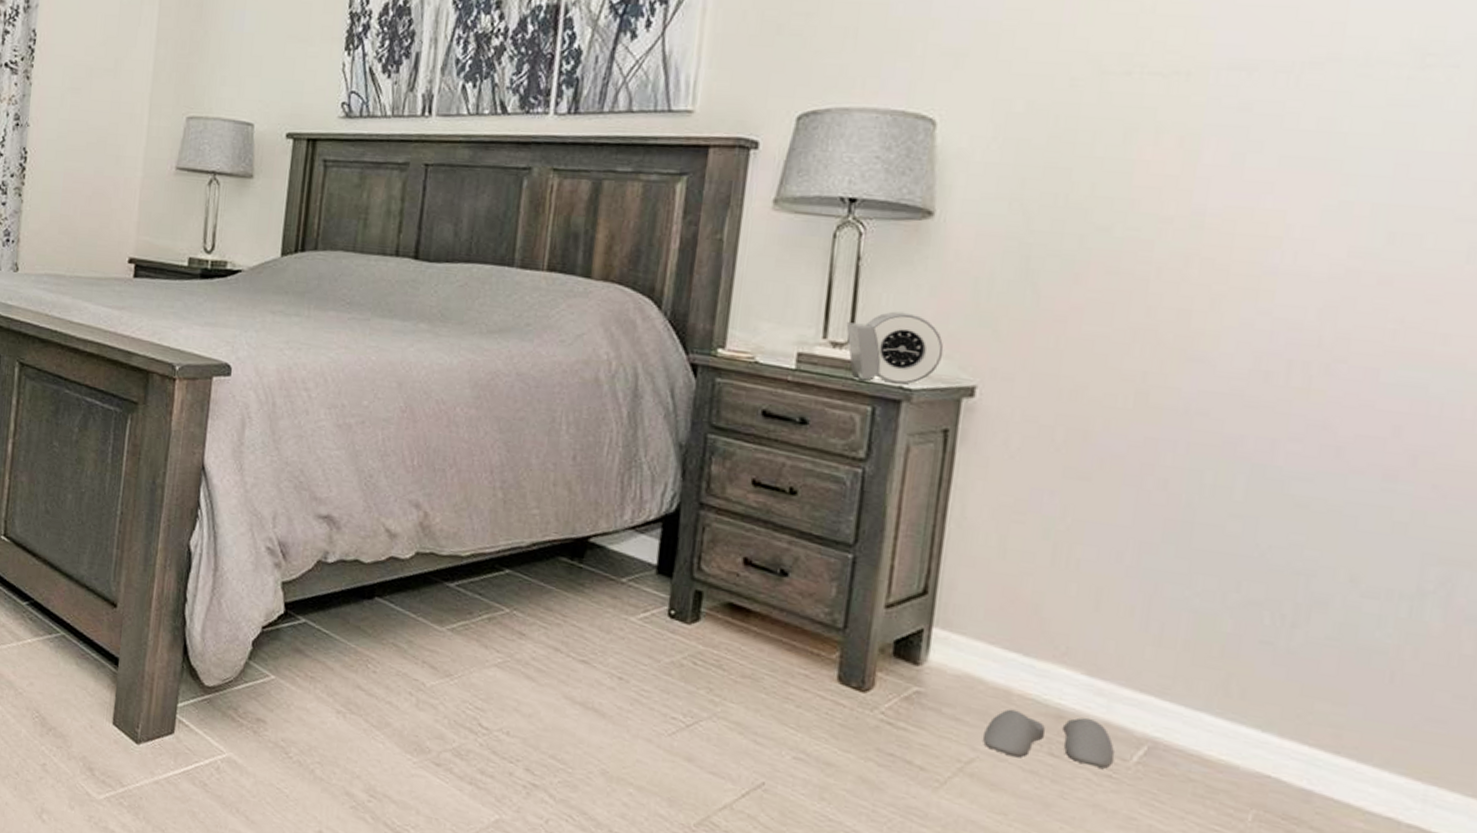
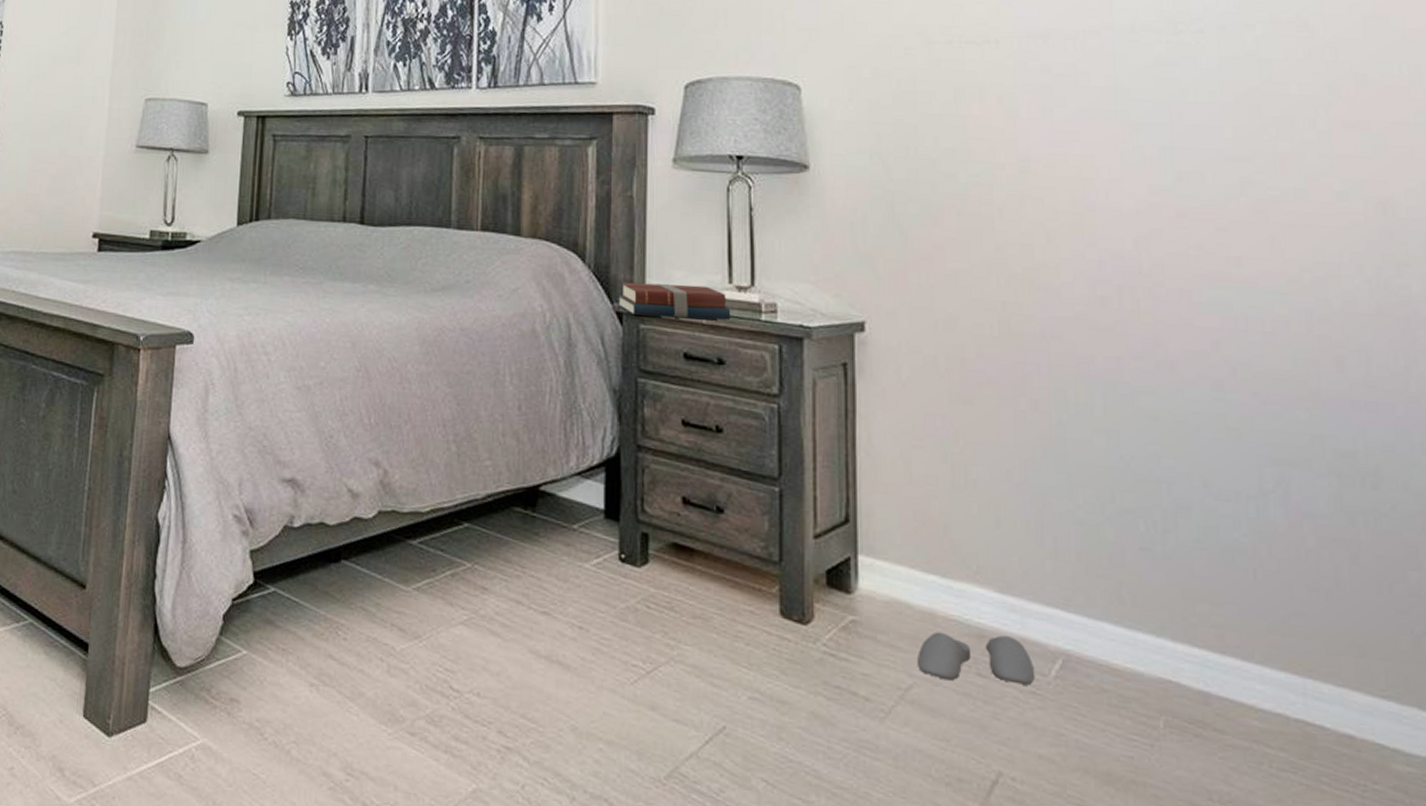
books: none [694,332,822,378] -> present [618,282,731,320]
alarm clock: present [846,311,944,385] -> none [747,256,833,323]

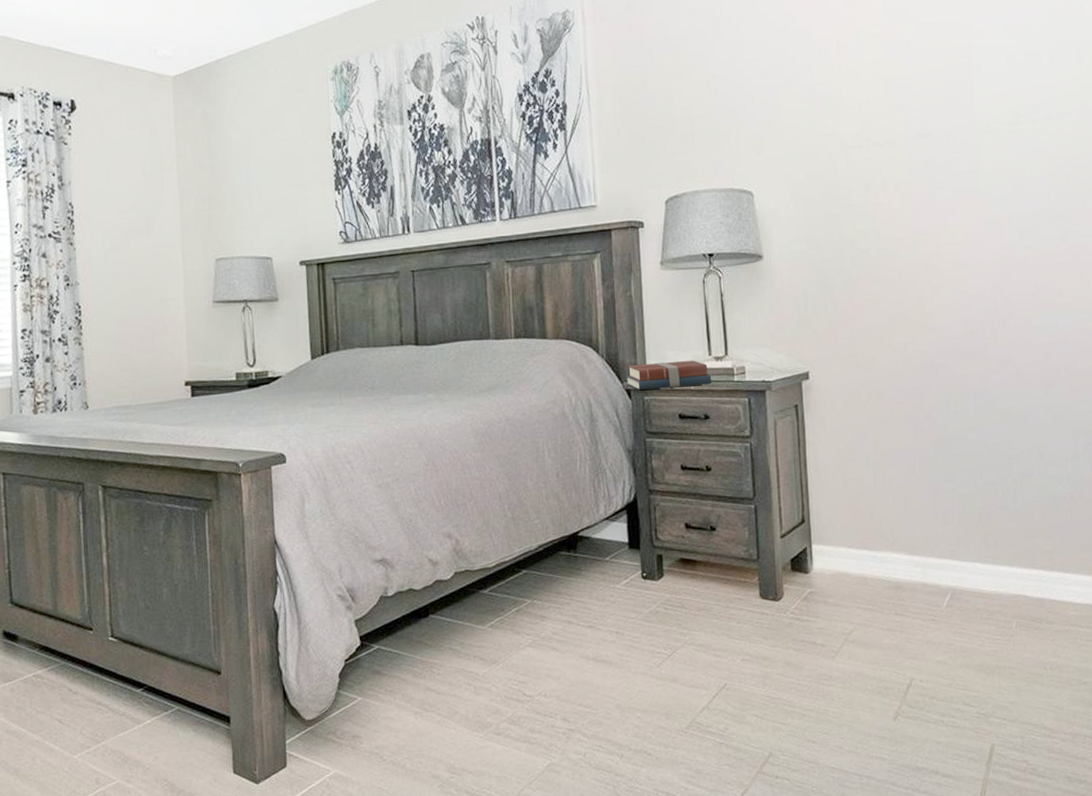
slippers: present [916,631,1036,685] -> none [855,584,934,622]

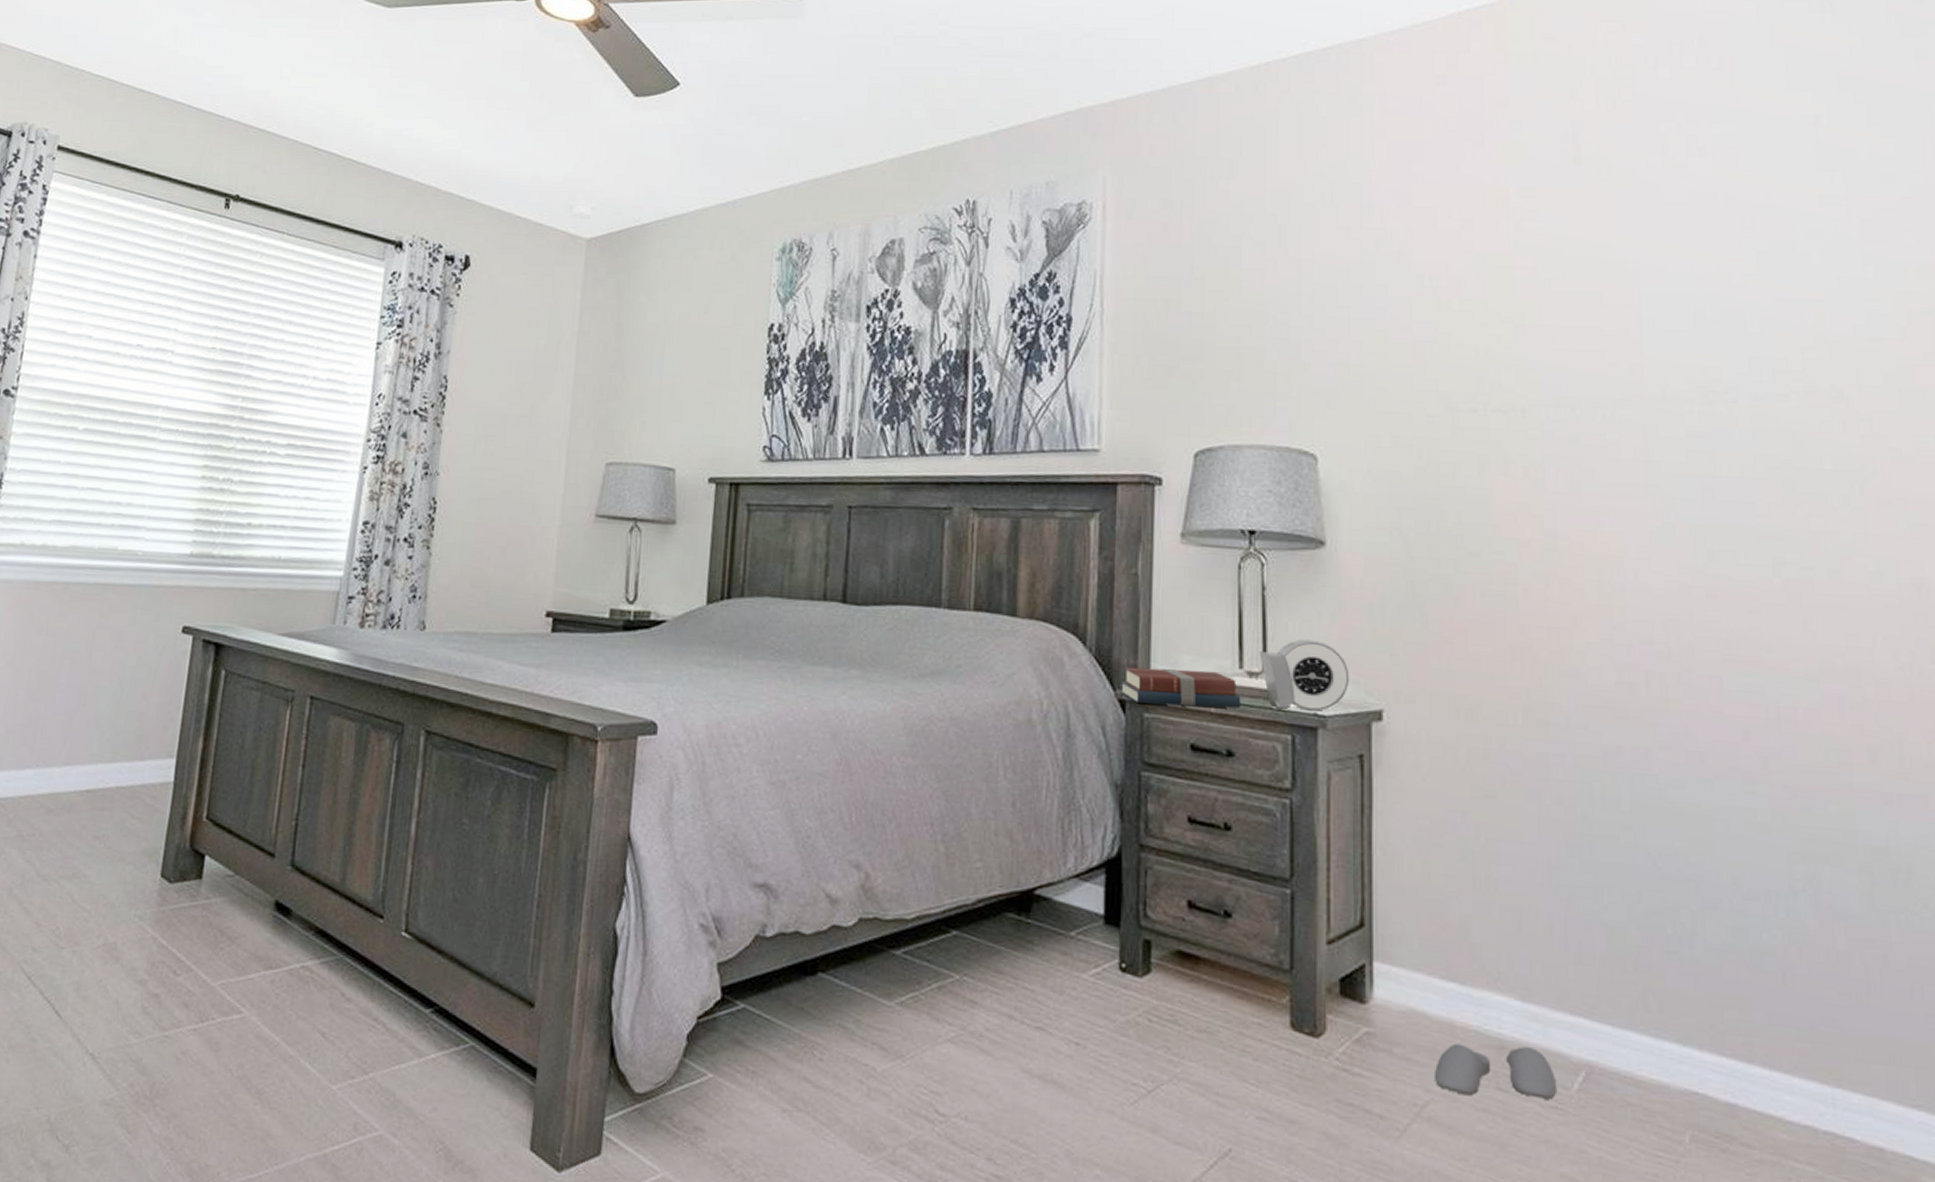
alarm clock: none [722,328,785,382] -> present [1259,639,1350,712]
slippers: none [855,584,934,622] -> present [1433,1043,1558,1100]

